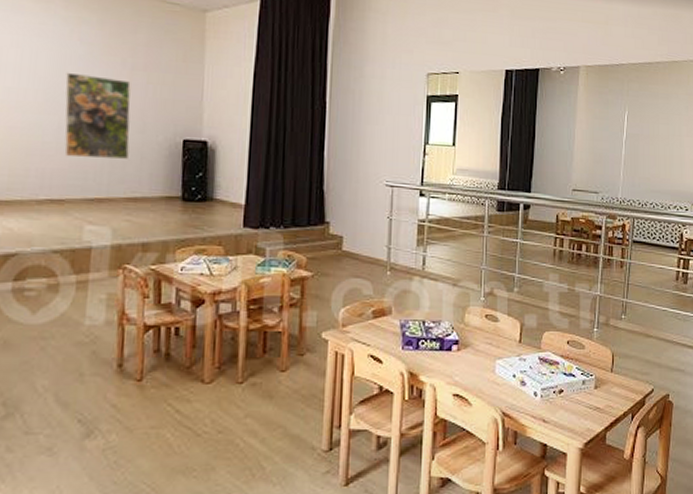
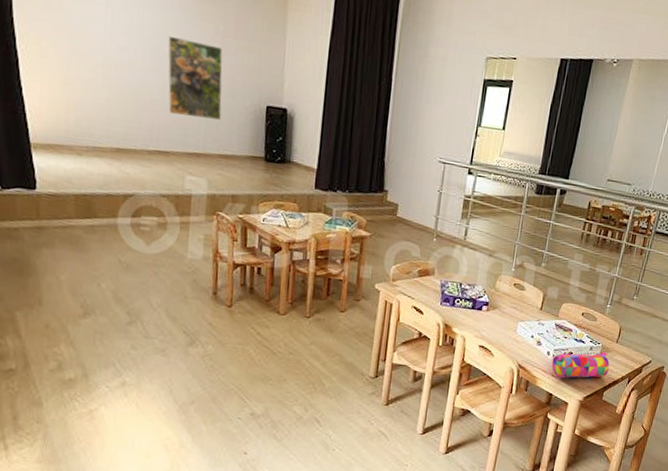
pencil case: none [541,385,607,424] -> present [551,352,610,379]

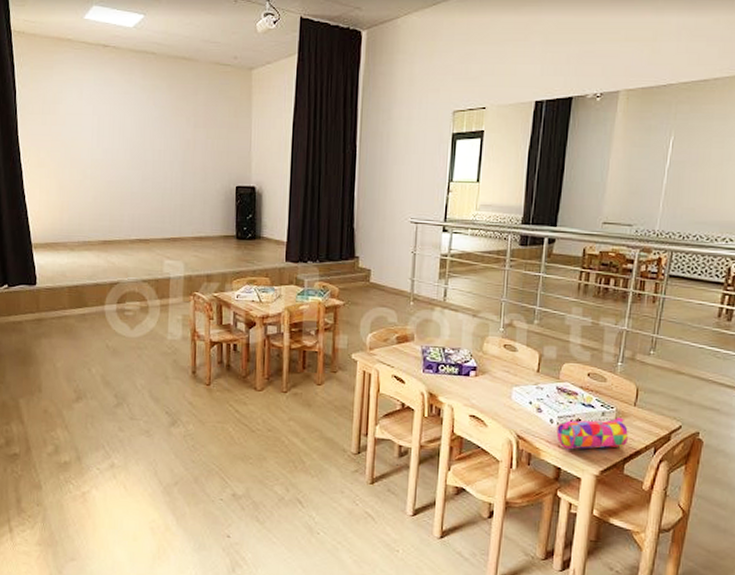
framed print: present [167,35,223,120] -> none [145,133,195,205]

